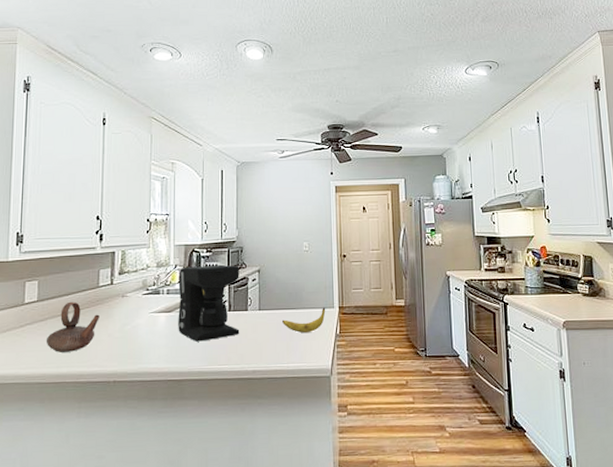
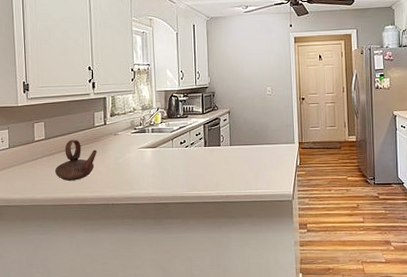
coffee maker: present [178,264,240,342] -> none [160,107,215,172]
banana: present [282,307,326,333] -> none [250,143,288,164]

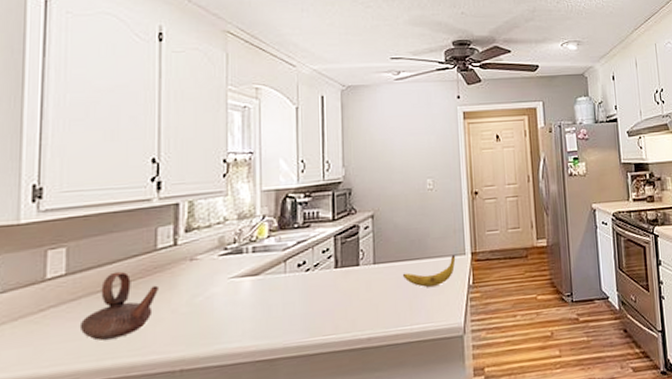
banana: none [250,143,288,164] -> present [403,254,456,287]

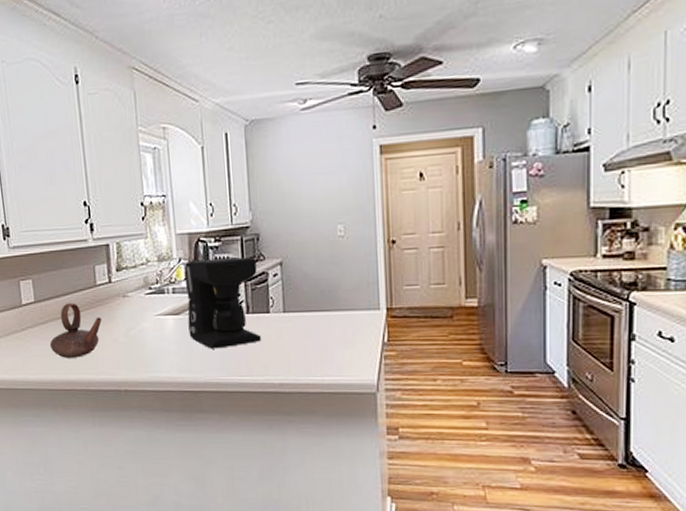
coffee maker: none [267,211,350,310] -> present [184,256,262,349]
banana: present [403,254,456,287] -> none [313,308,369,340]

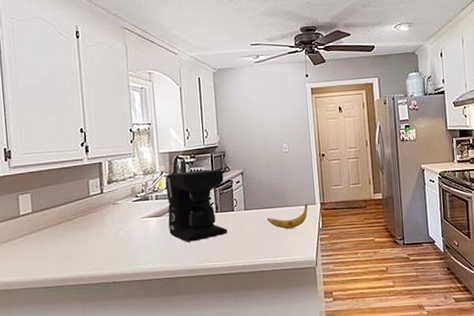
teapot: present [49,302,102,358] -> none [44,211,94,259]
banana: none [313,308,369,340] -> present [268,204,308,229]

